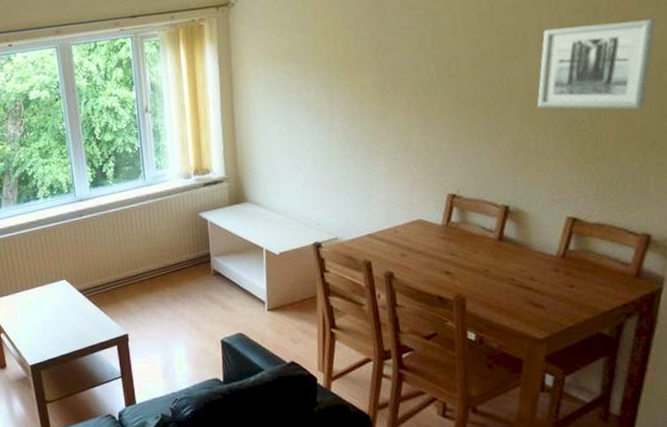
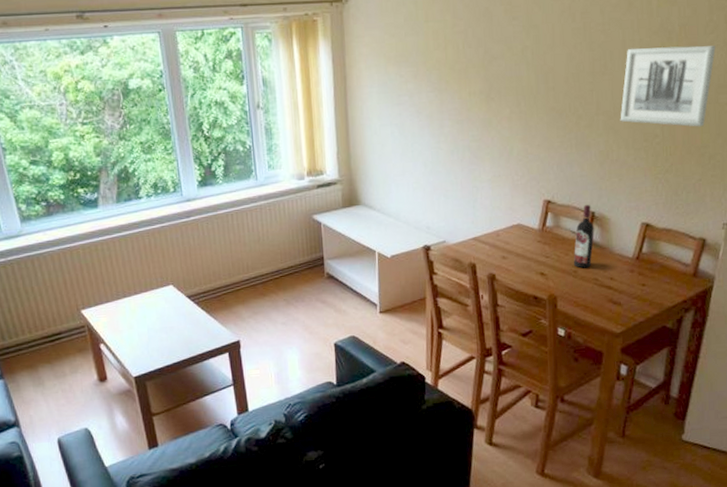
wine bottle: none [484,197,509,267] -> present [573,204,594,268]

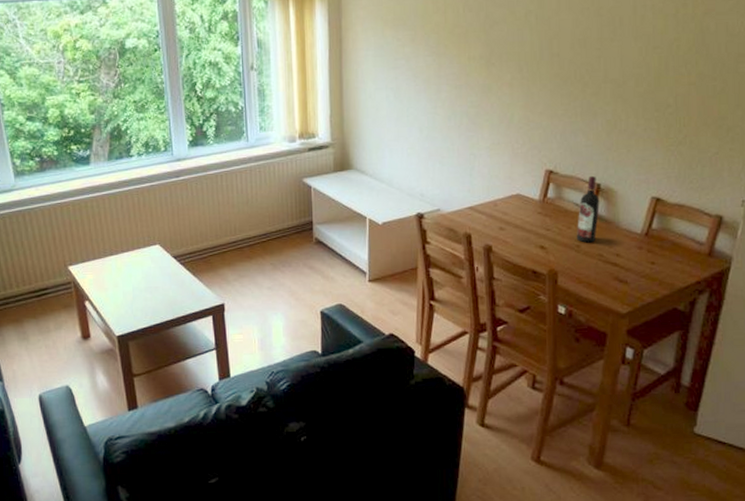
wall art: present [620,45,716,127] -> none [629,12,735,97]

